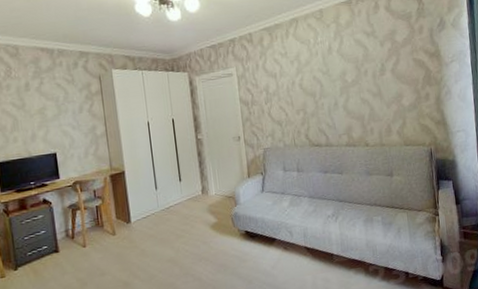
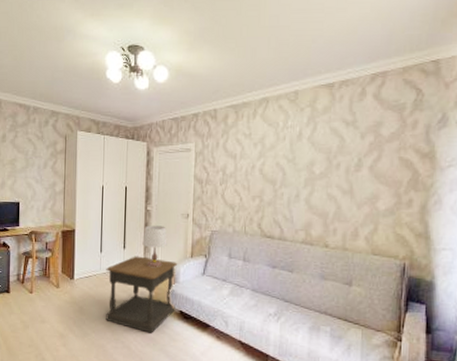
side table: none [164,184,241,260] -> present [106,256,178,333]
table lamp: none [197,152,223,195] -> present [142,225,168,267]

